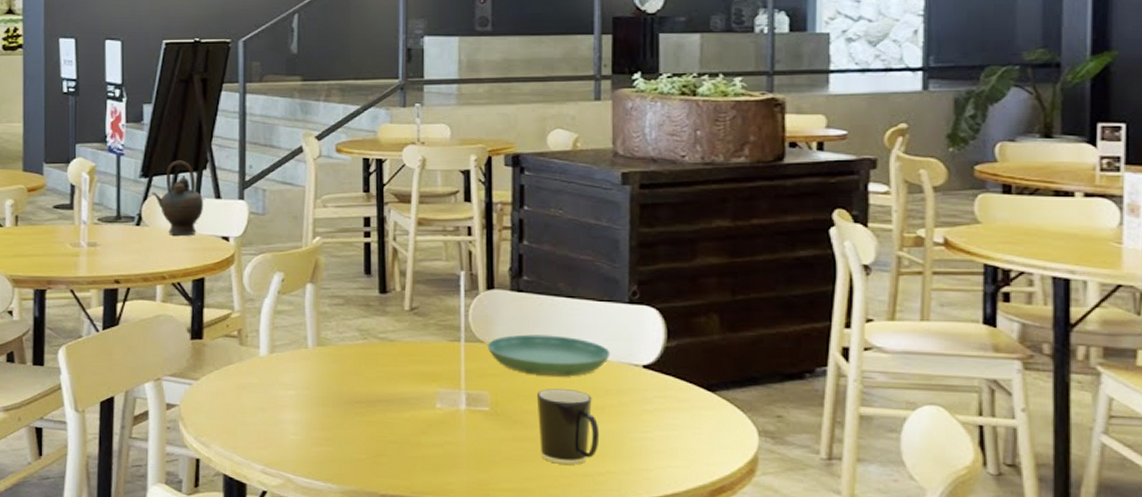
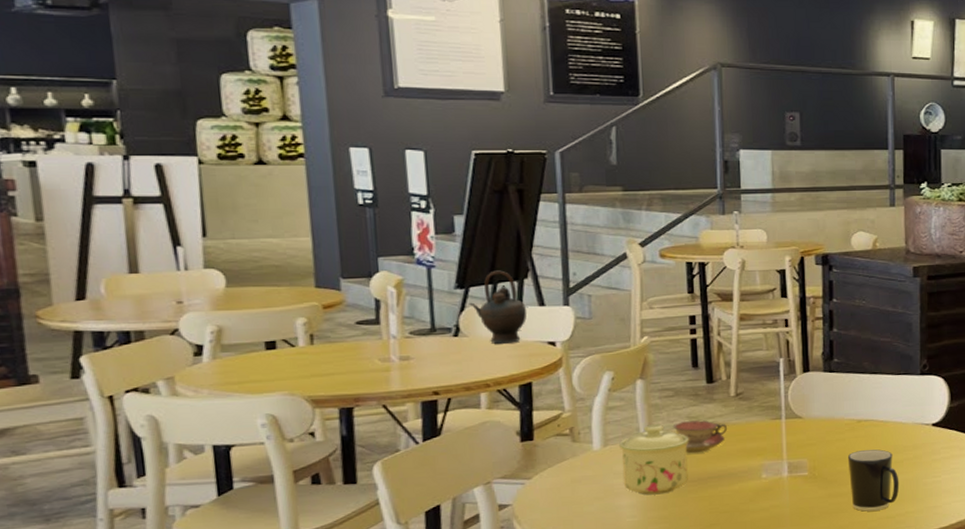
sugar bowl: none [285,334,358,413] -> present [618,424,689,495]
teacup: none [341,333,400,371] -> present [672,420,728,454]
saucer: present [486,334,611,376] -> none [804,406,907,441]

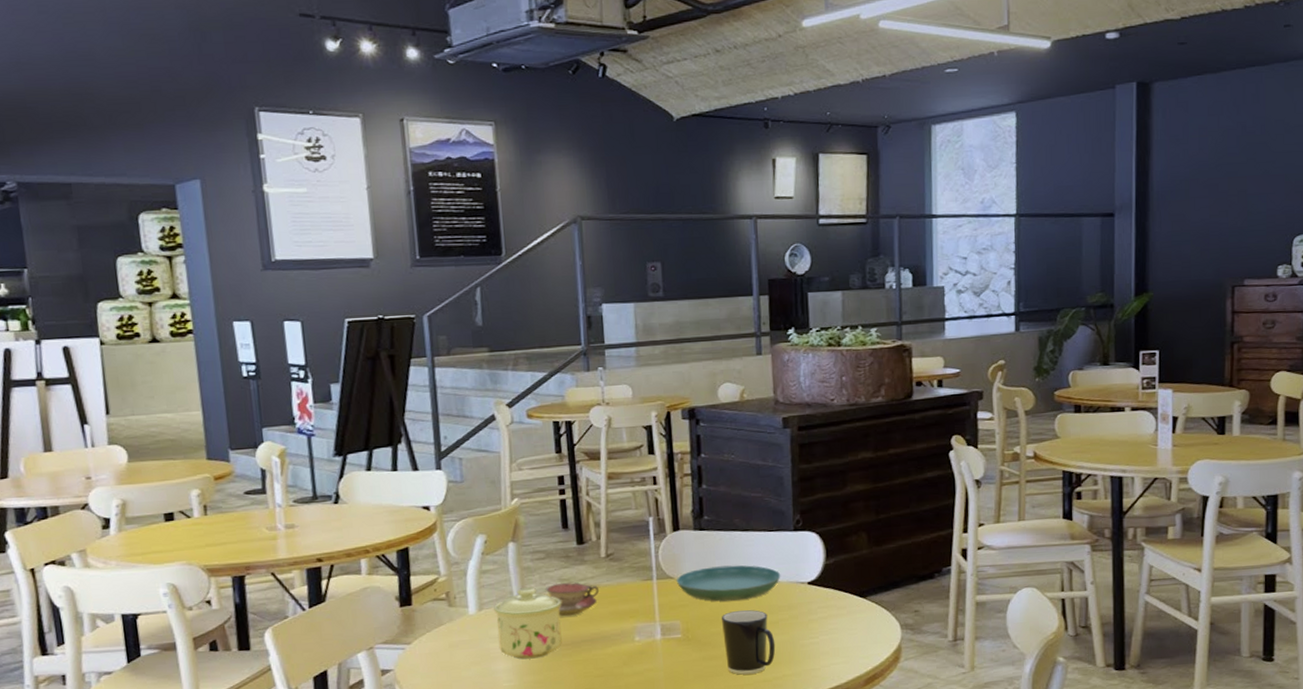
teapot: present [469,270,527,344] -> none [347,436,402,510]
saucer: none [804,406,907,441] -> present [676,565,781,601]

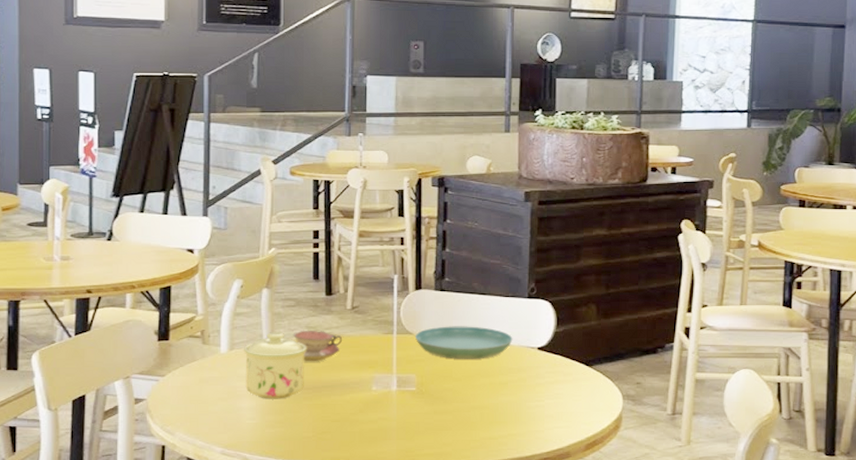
mug: present [721,609,776,675] -> none [454,369,503,431]

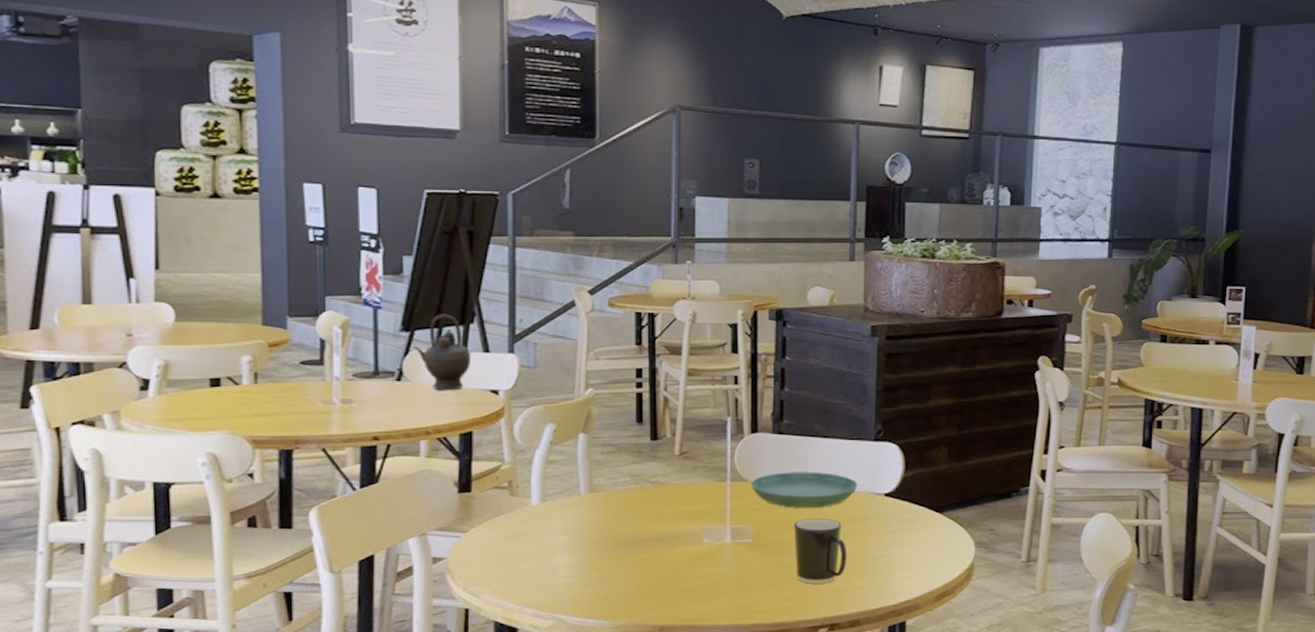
teapot: none [122,181,171,249] -> present [413,314,472,390]
sugar bowl: present [243,332,307,399] -> none [557,481,629,555]
teacup: present [292,330,343,362] -> none [613,478,670,514]
mug: none [454,369,503,431] -> present [793,517,847,584]

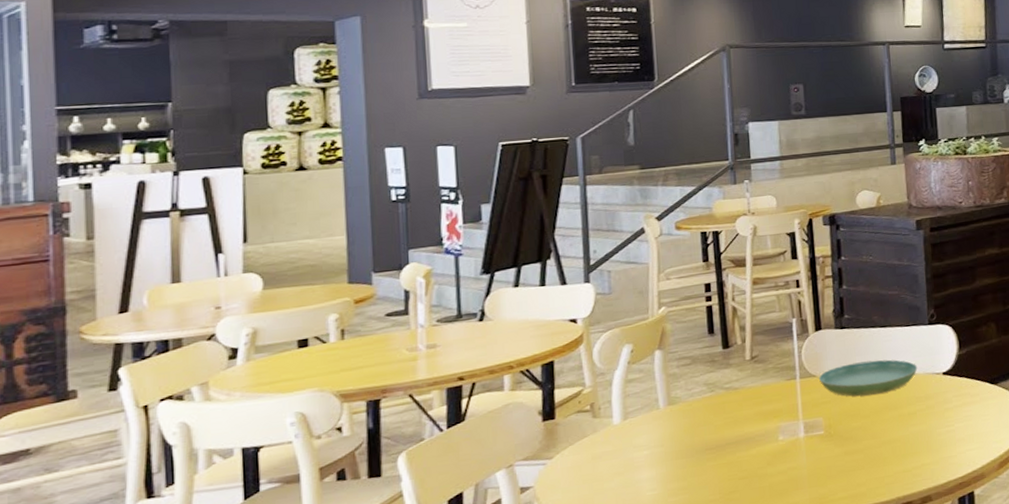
teapot: present [413,314,472,390] -> none [494,253,550,325]
mug: present [793,517,847,584] -> none [861,402,914,467]

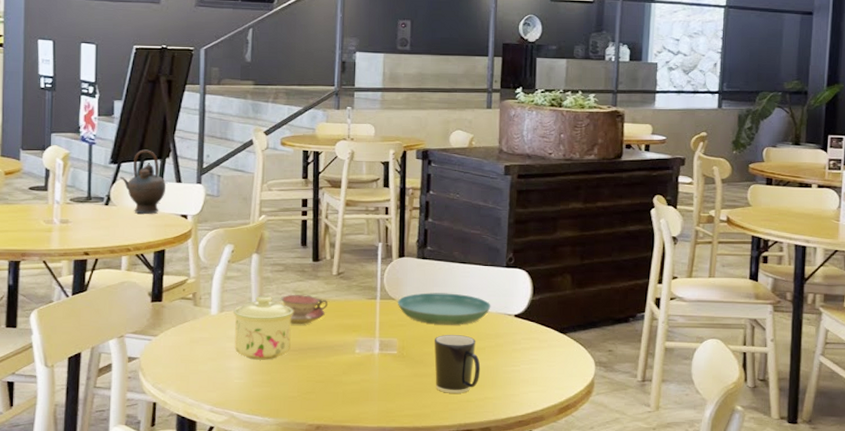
teapot: none [494,253,550,325] -> present [120,149,166,214]
sugar bowl: none [638,393,707,467] -> present [232,295,293,360]
teacup: none [690,386,744,421] -> present [280,294,328,325]
mug: none [861,402,914,467] -> present [434,334,481,393]

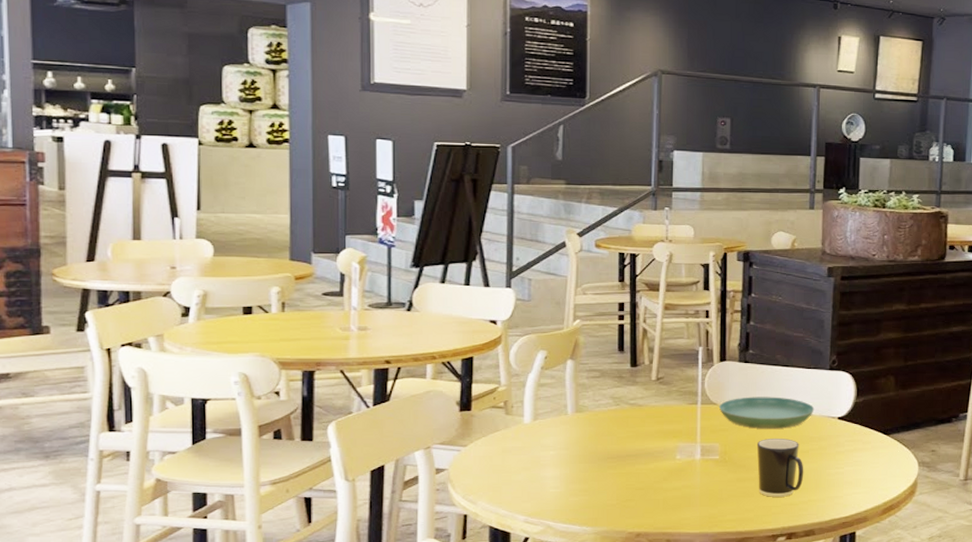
teapot: present [120,149,166,214] -> none [422,252,473,320]
sugar bowl: present [232,295,293,360] -> none [547,402,611,469]
teacup: present [280,294,328,325] -> none [597,400,648,432]

